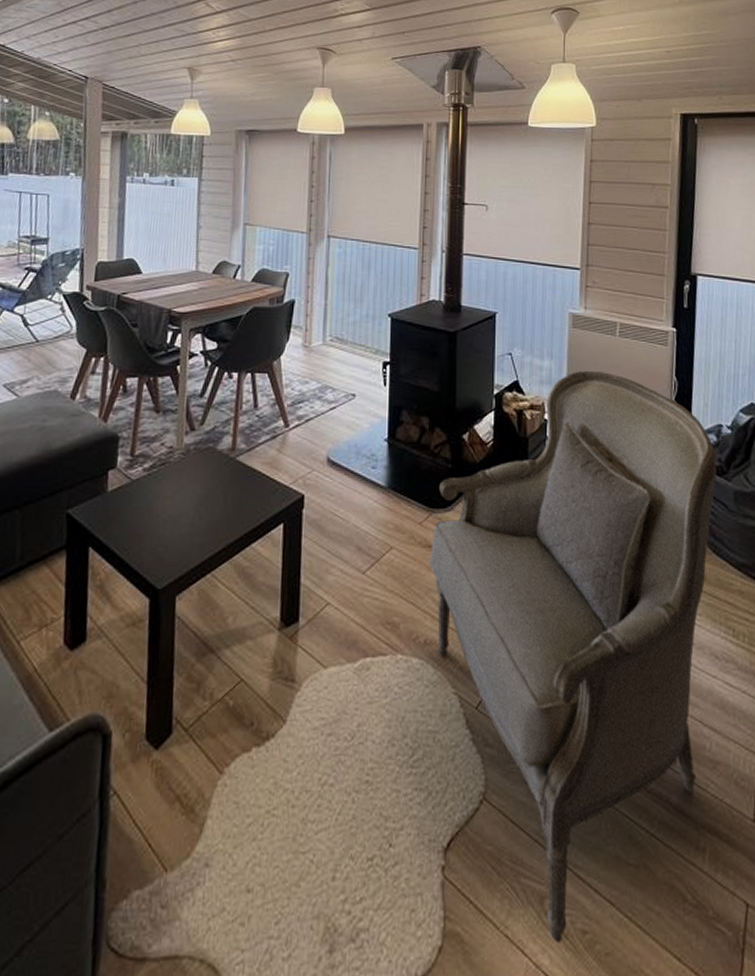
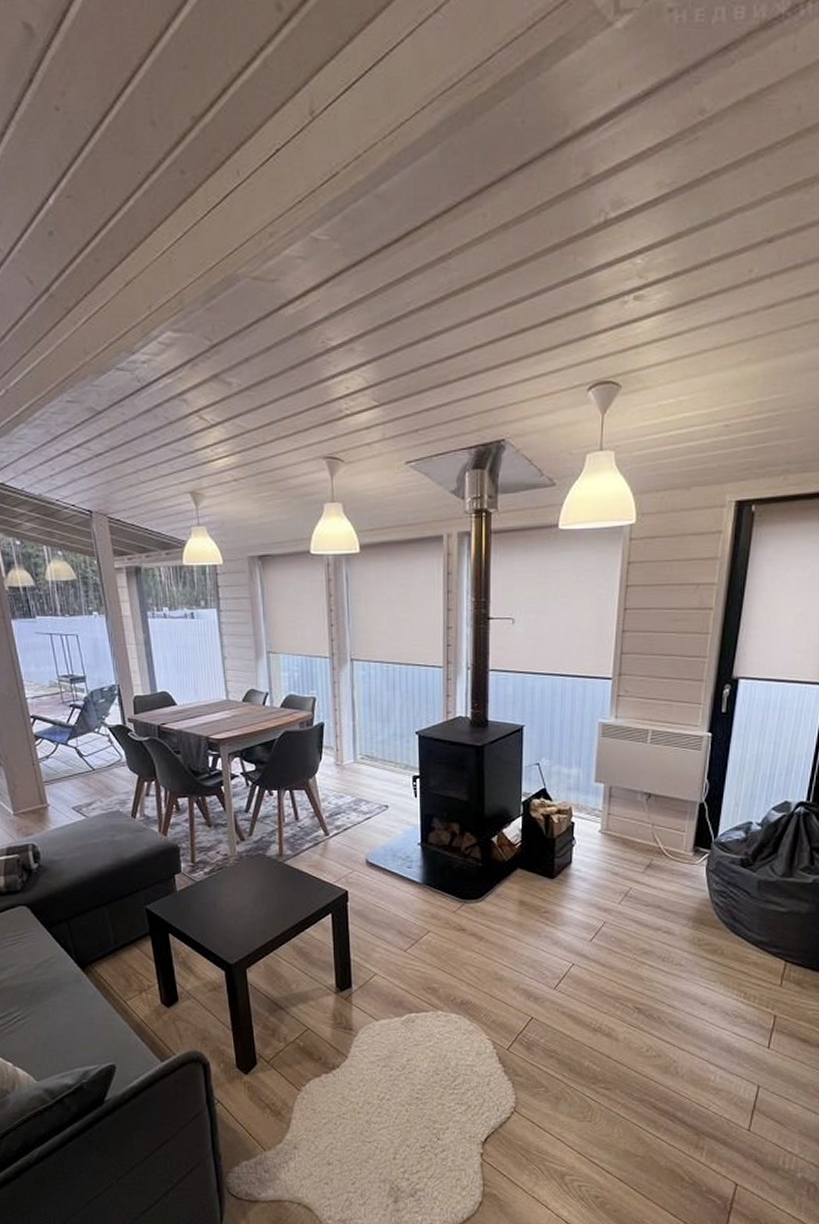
armchair: present [429,371,717,944] -> none [463,777,743,1204]

